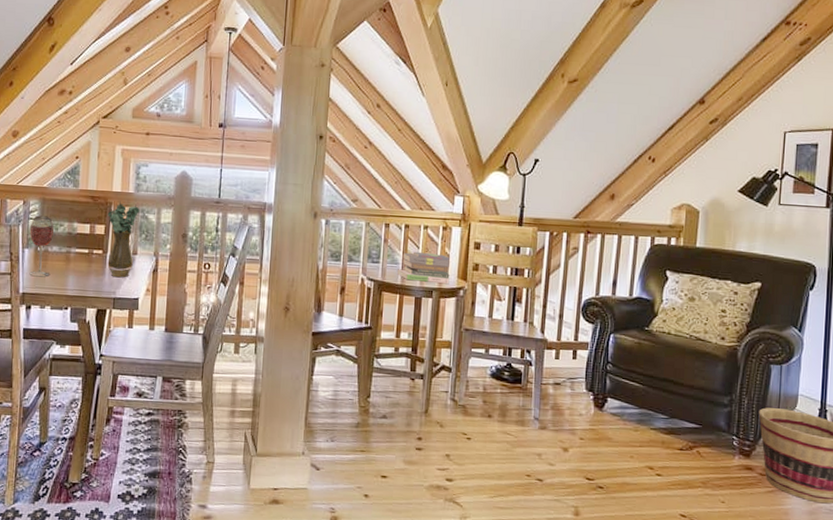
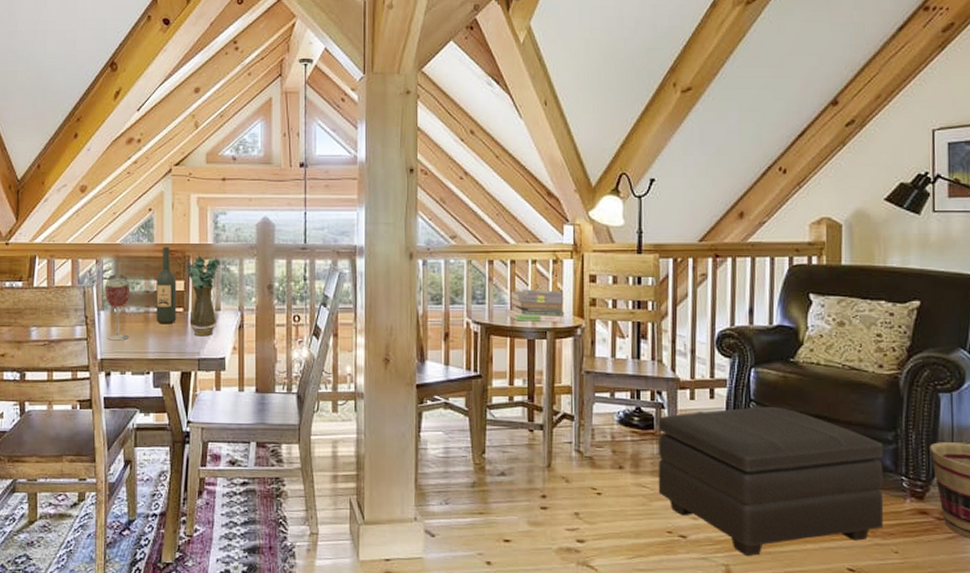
wine bottle: none [76,192,98,265] -> present [156,246,177,324]
footstool: none [521,368,720,500] -> present [658,406,884,556]

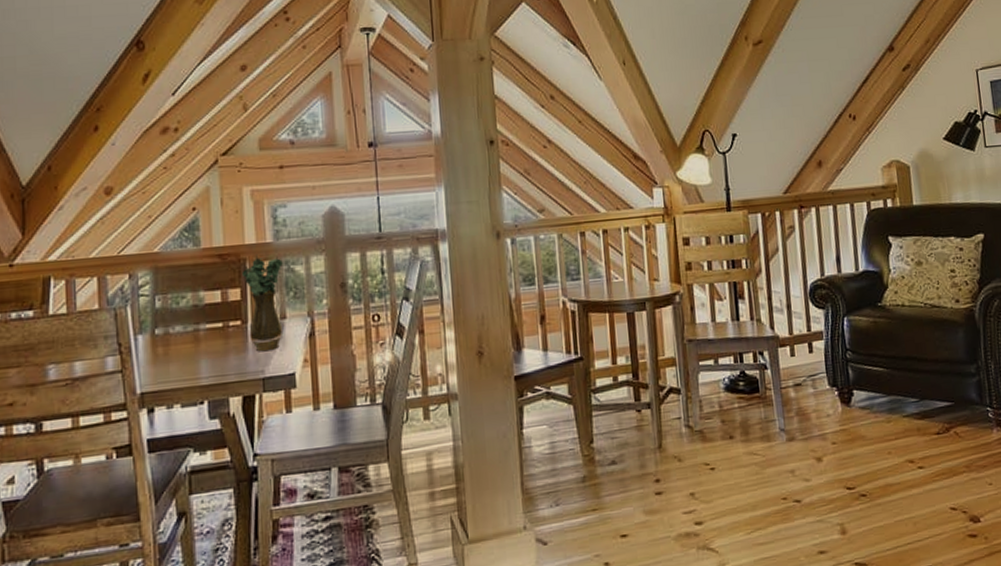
wineglass: present [104,274,131,341] -> none [141,288,175,370]
wine bottle: present [156,246,177,324] -> none [206,250,234,343]
books: present [506,289,565,323] -> none [602,257,662,295]
footstool: present [658,406,884,556] -> none [762,352,977,511]

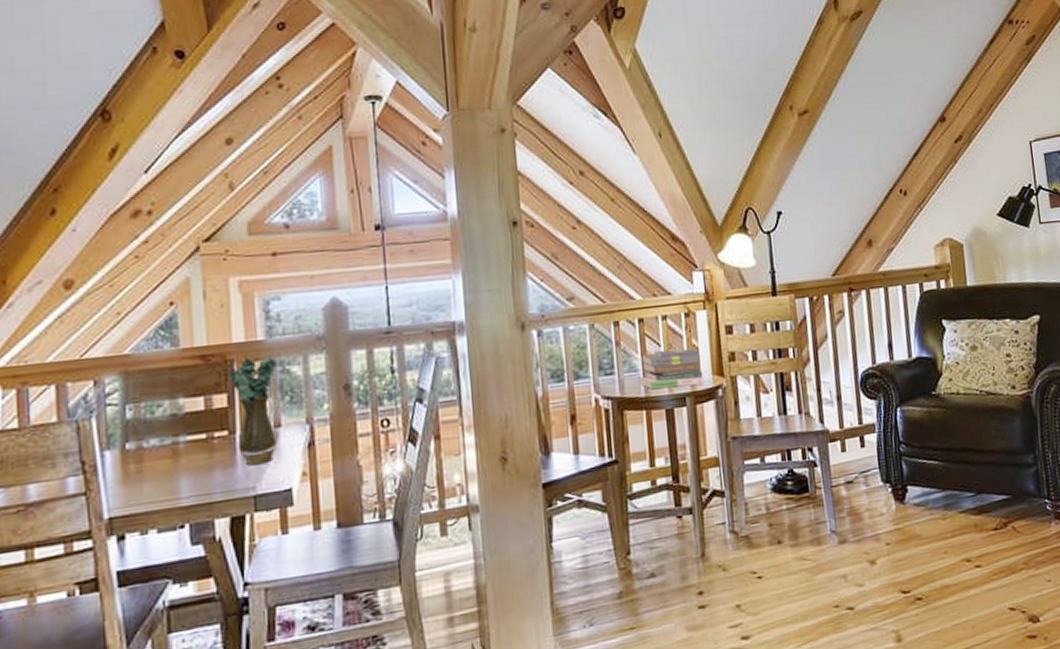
books: none [602,257,662,295] -> present [638,348,704,390]

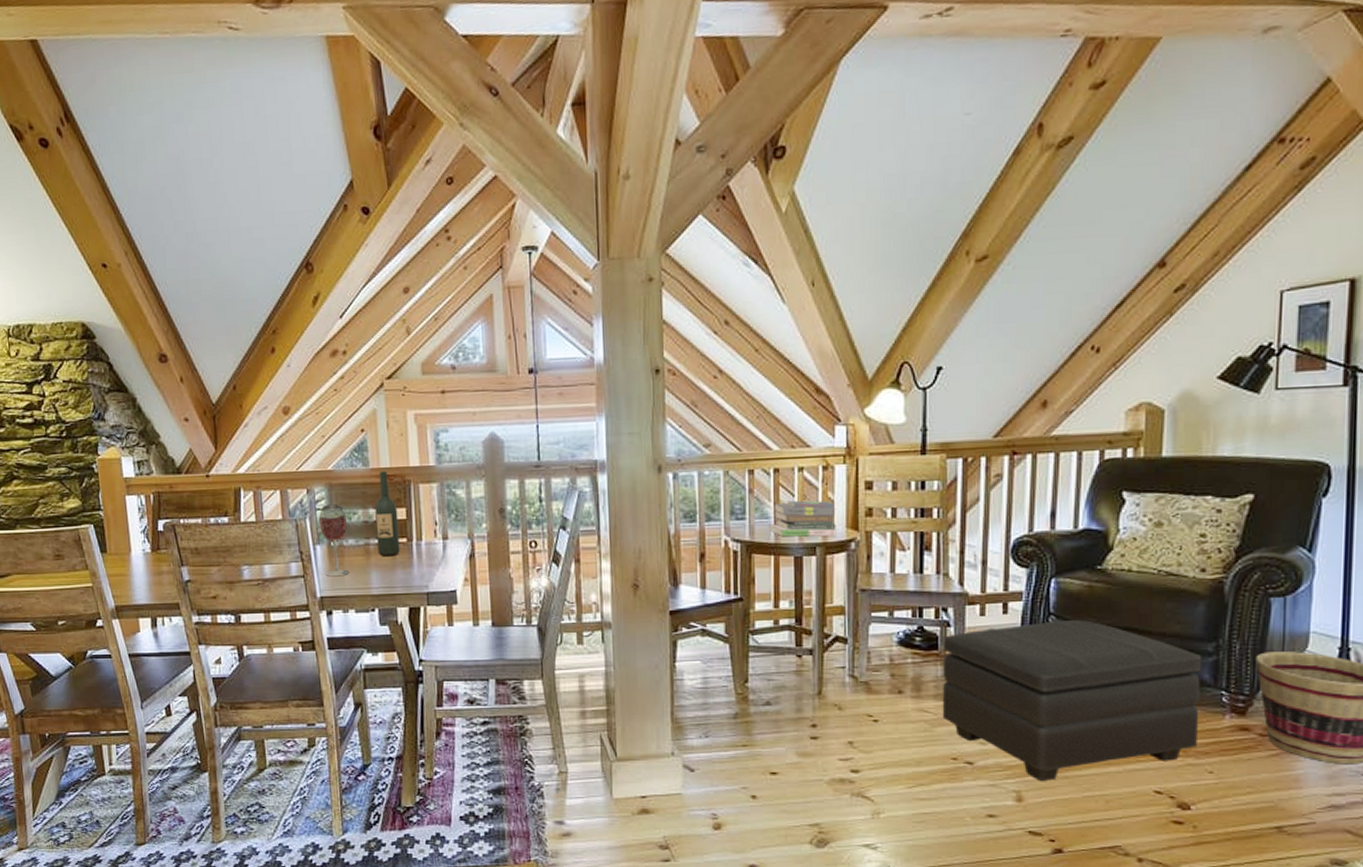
wineglass: none [109,395,150,491] -> present [318,504,348,577]
wine bottle: none [186,350,219,457] -> present [375,470,400,557]
vase: present [228,354,278,466] -> none [406,476,446,569]
footstool: none [812,445,1035,616] -> present [942,619,1202,781]

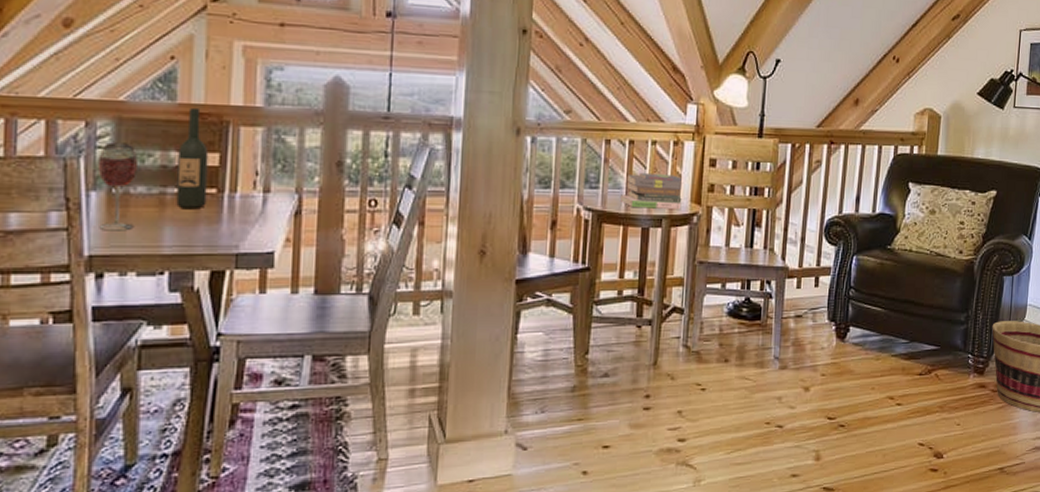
footstool: present [942,619,1202,781] -> none [760,292,957,440]

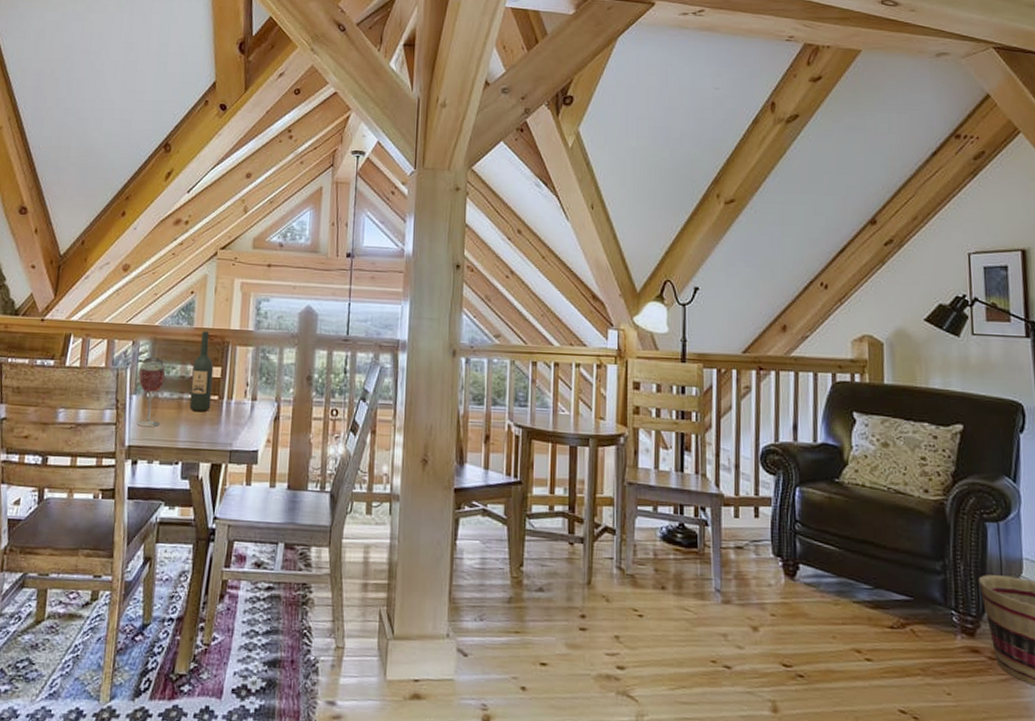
books: present [621,172,683,210] -> none [548,393,608,431]

